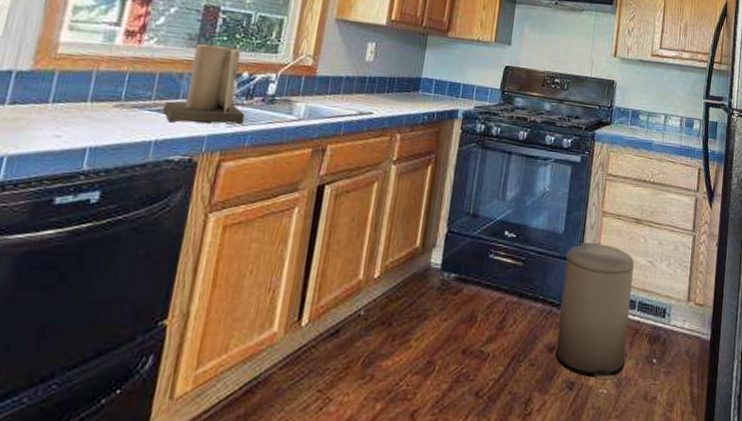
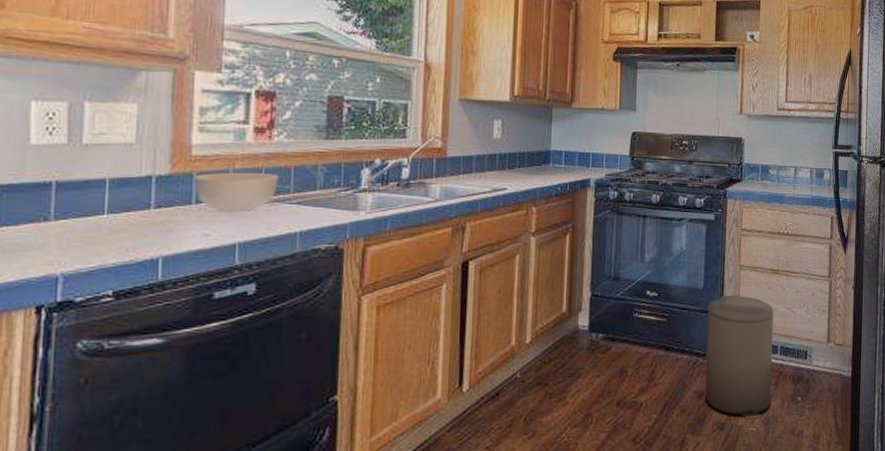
bowl: none [53,72,143,117] -> present [193,172,280,213]
paper towel roll: present [162,44,245,124] -> none [302,135,382,213]

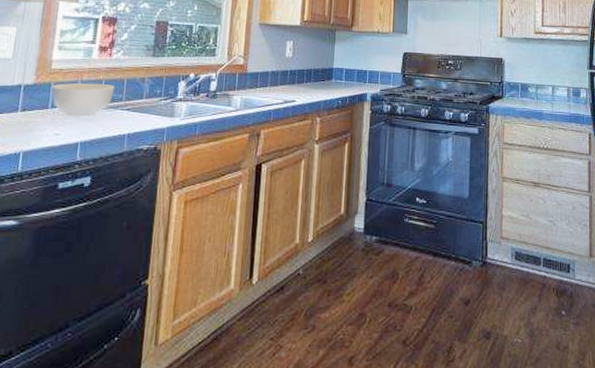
pedal bin: present [705,295,774,420] -> none [471,206,536,330]

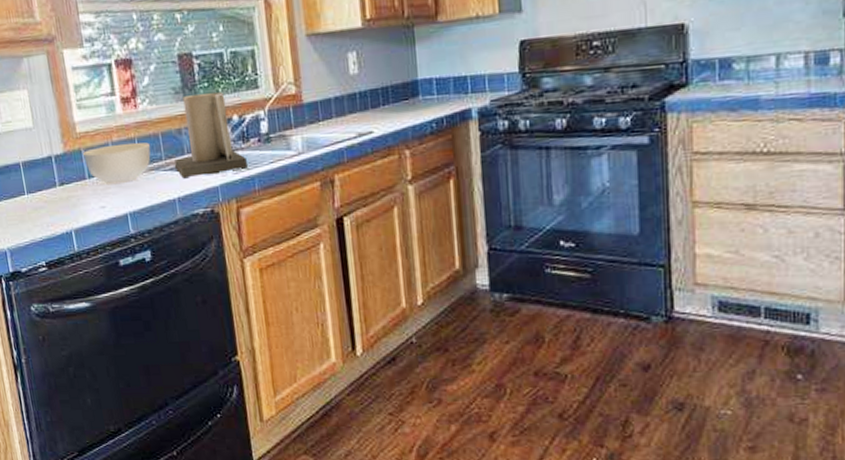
paper towel roll: none [131,53,194,119] -> present [174,92,248,179]

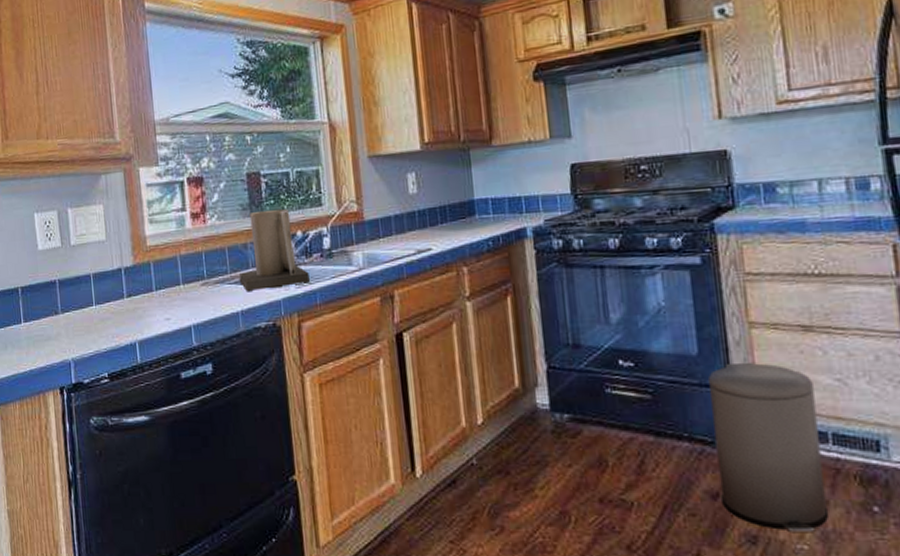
bowl: present [82,142,151,186] -> none [151,255,217,298]
pedal bin: none [648,241,753,400] -> present [709,363,828,533]

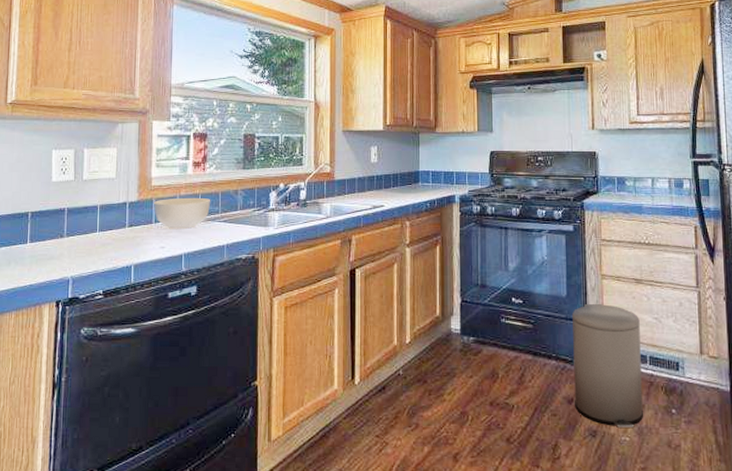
bowl: none [151,255,217,298] -> present [153,197,211,230]
paper towel roll: present [239,209,310,292] -> none [228,166,286,229]

